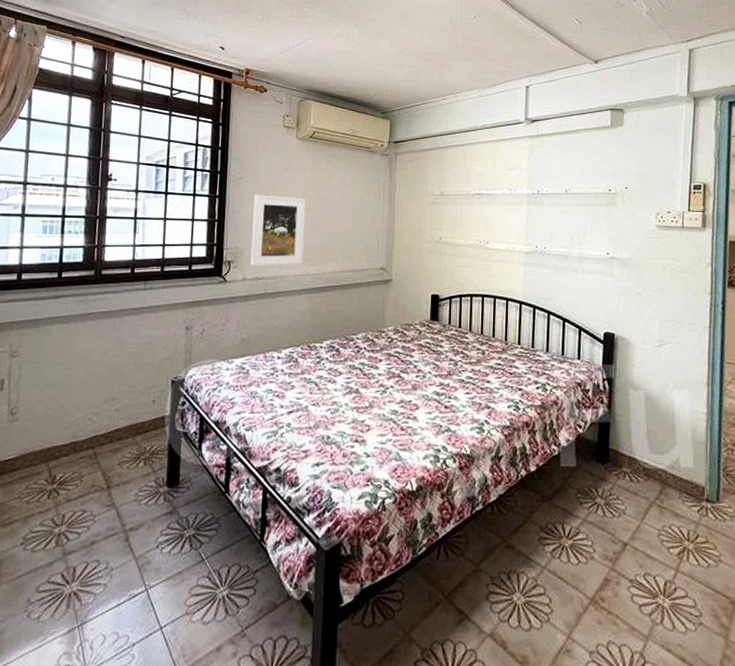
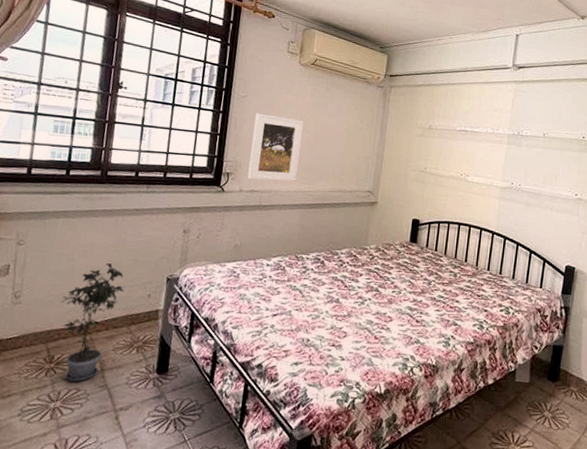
potted plant: none [59,368,127,501] -> present [60,262,125,381]

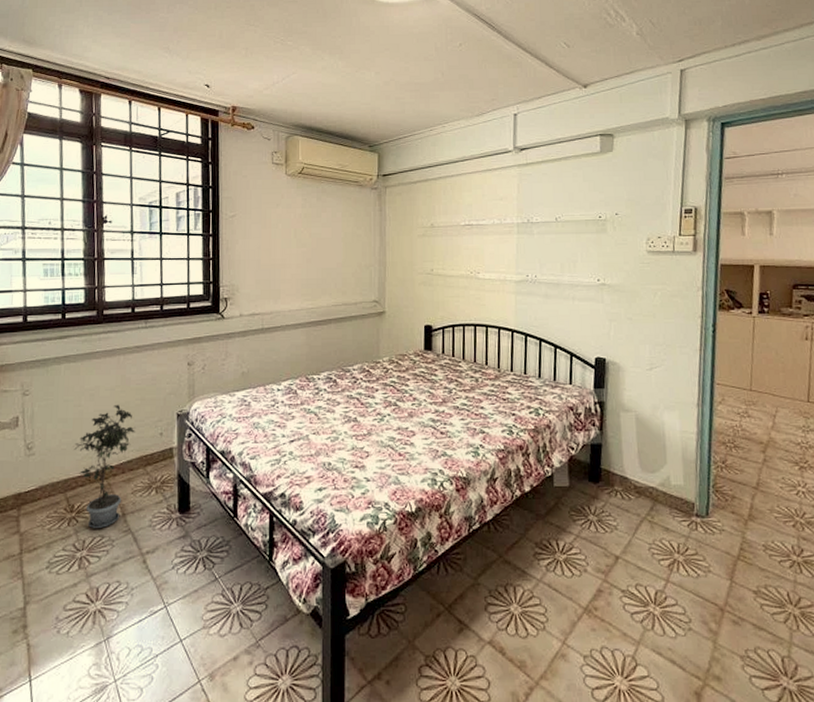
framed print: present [247,113,304,182] -> none [246,232,298,302]

